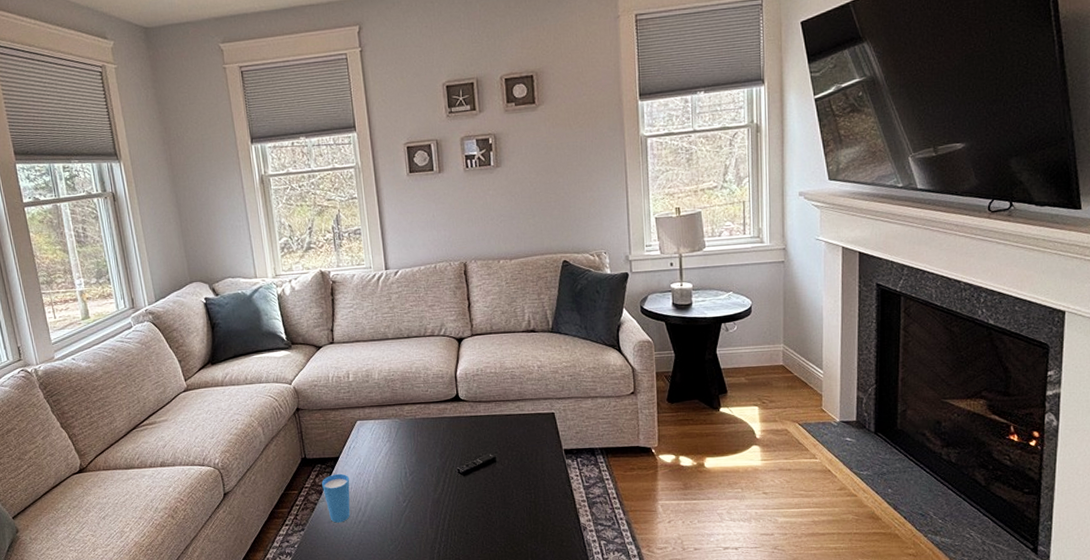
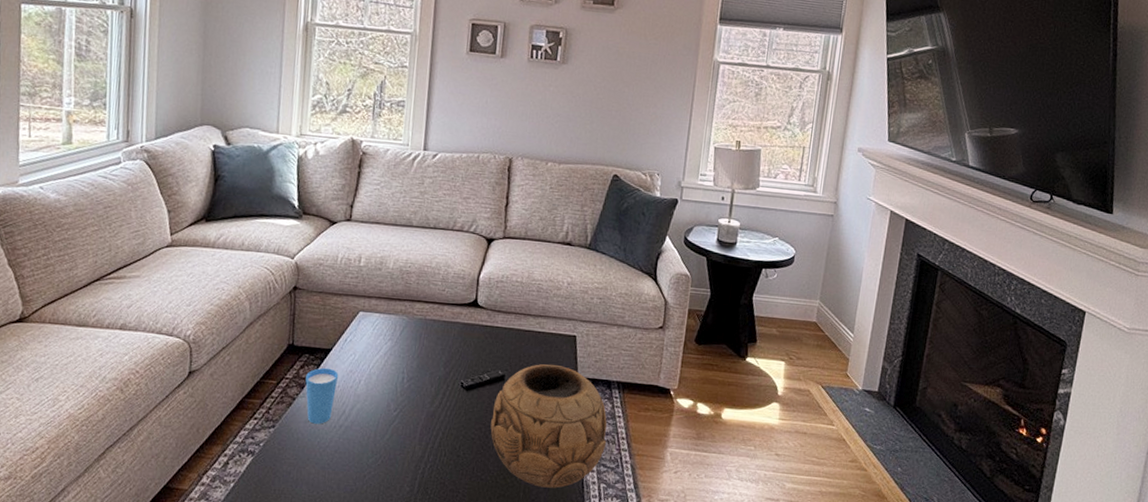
decorative bowl: none [490,441,600,551] -> present [490,364,607,488]

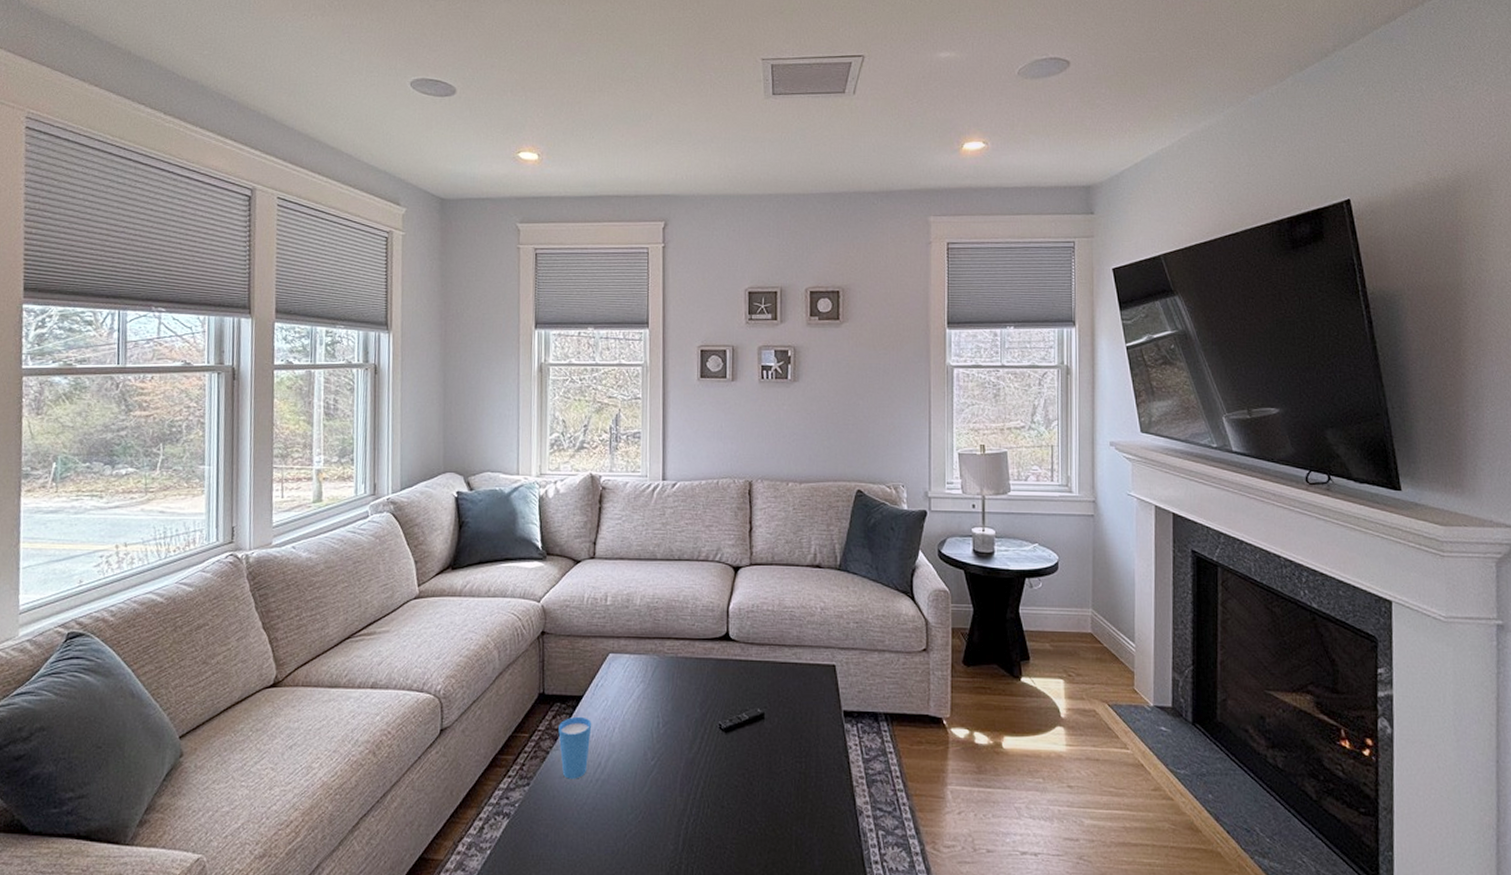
decorative bowl: present [490,364,607,488] -> none [754,698,880,839]

